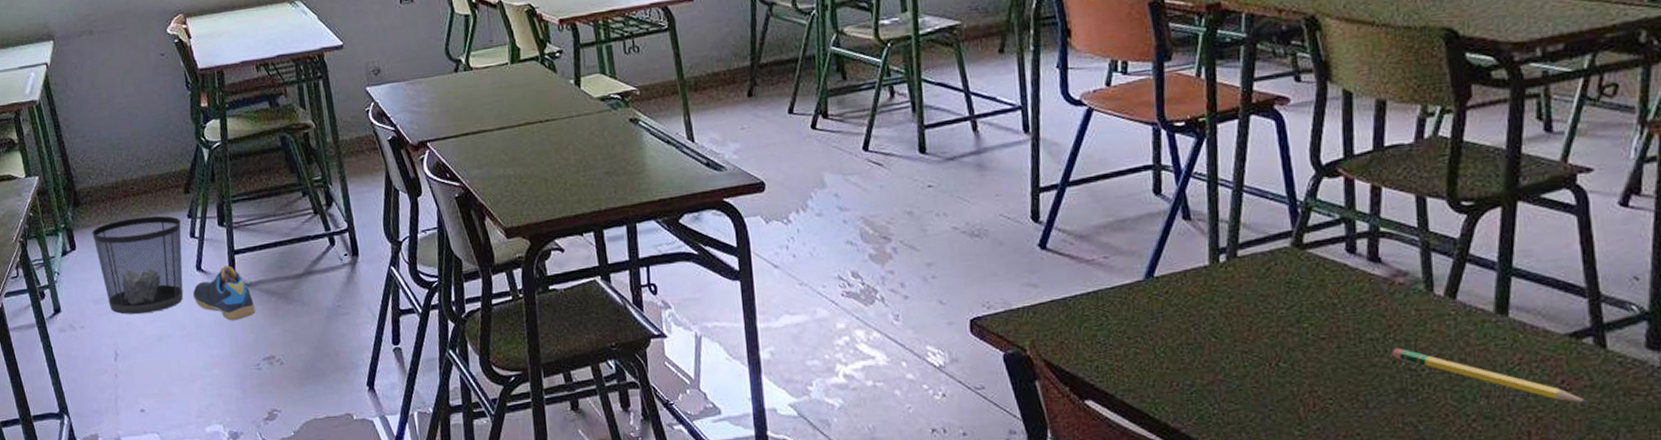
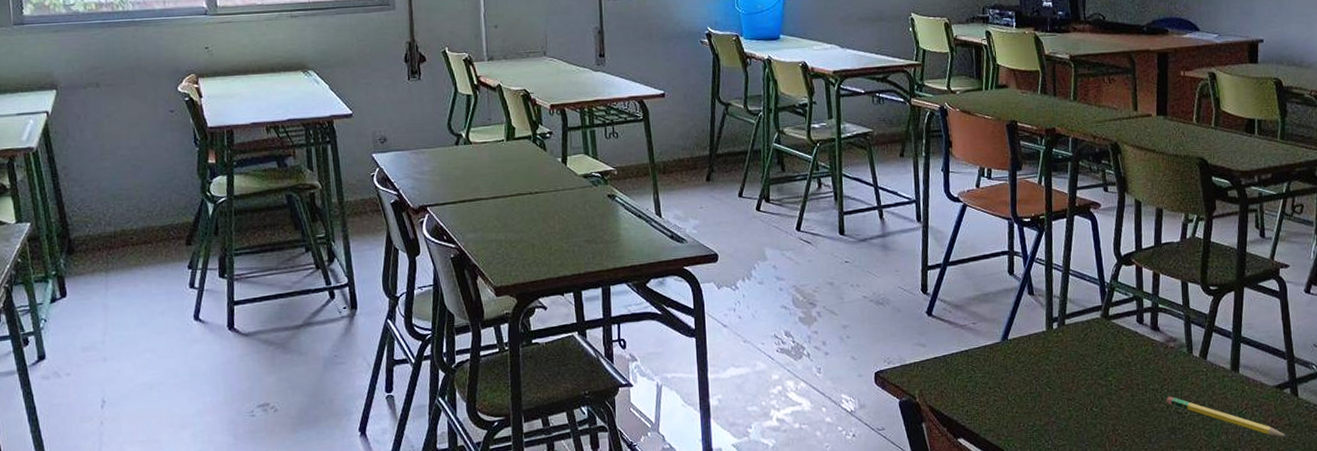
waste bin: present [92,215,184,315] -> none [85,265,181,362]
athletic shoe: present [192,265,256,321] -> none [188,316,252,369]

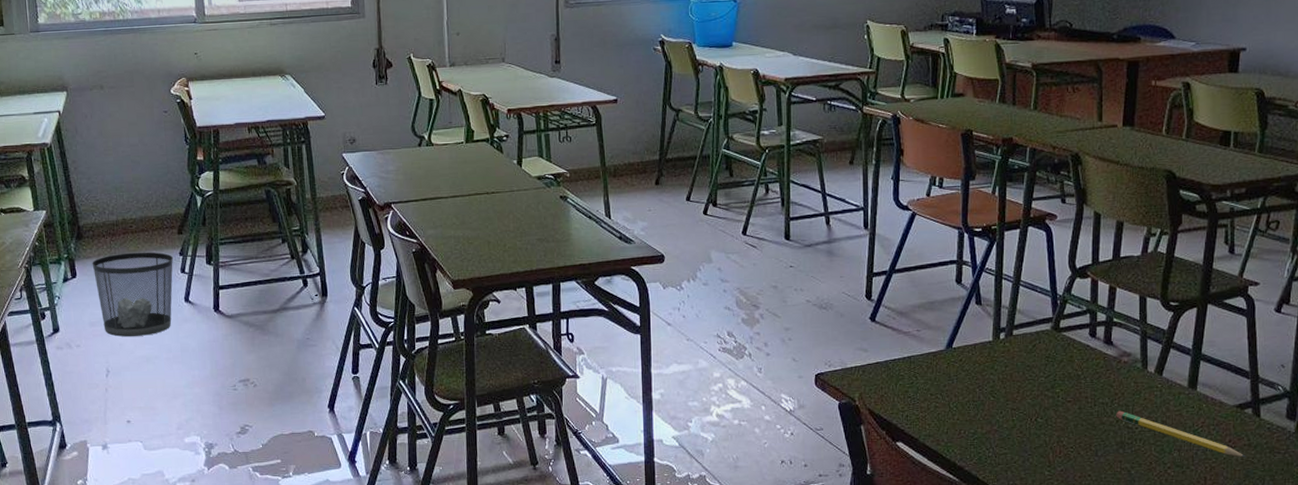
waste bin: none [85,265,181,362] -> present [92,252,174,337]

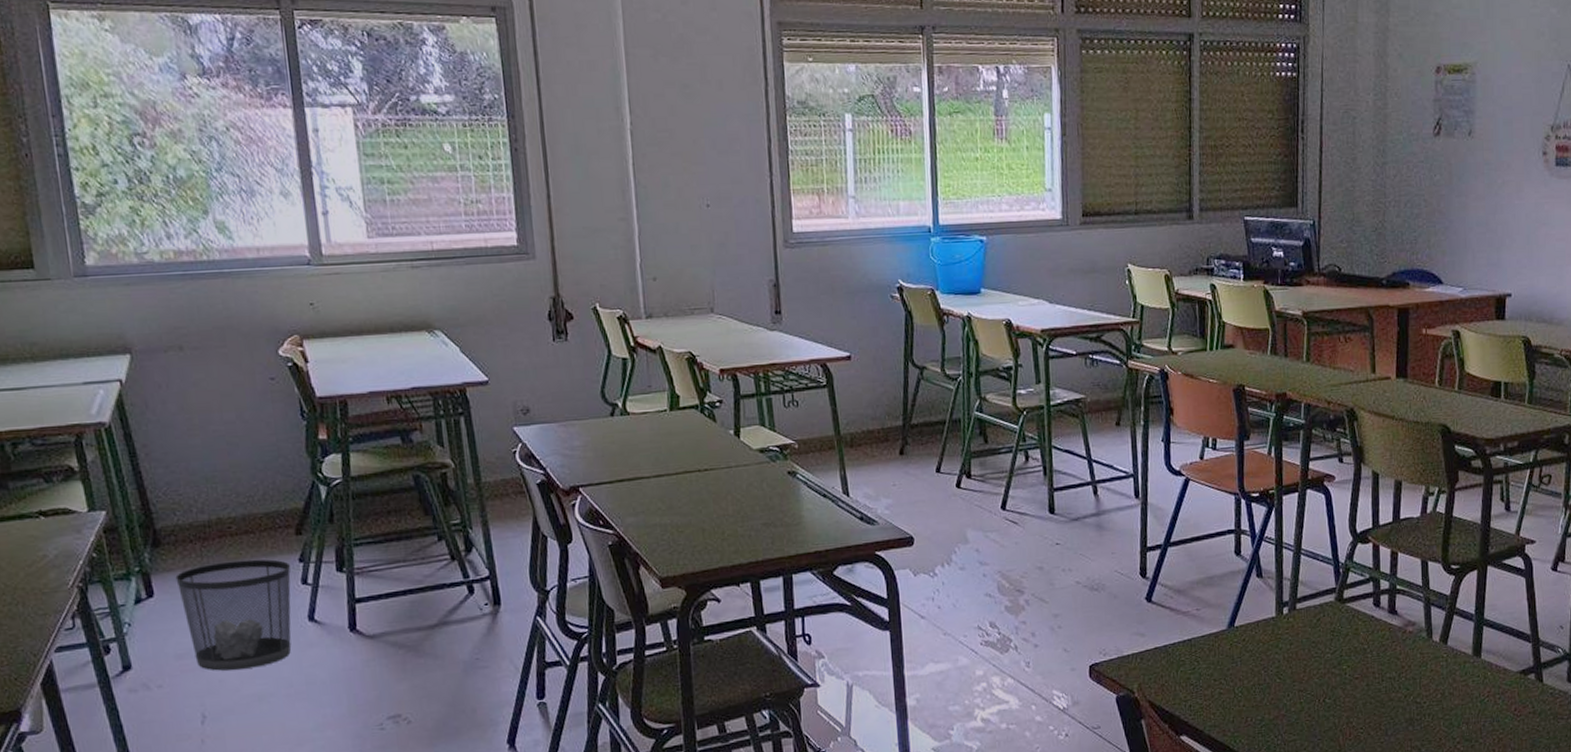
pencil: present [1116,410,1246,458] -> none [1404,684,1532,727]

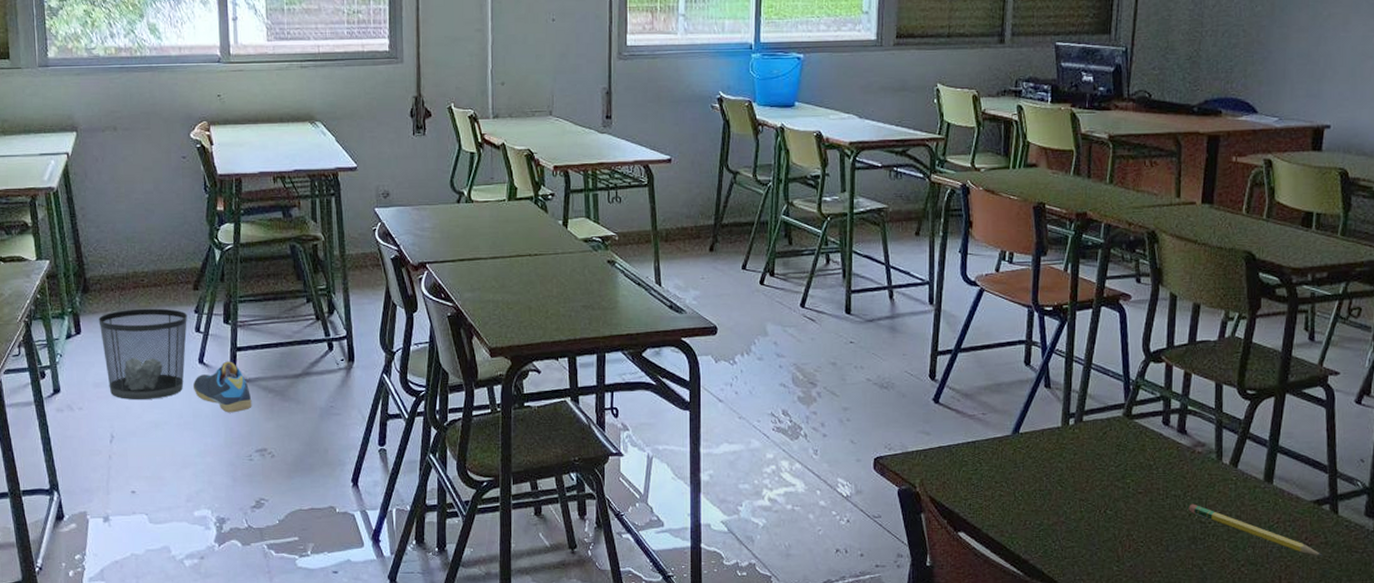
athletic shoe: none [302,615,380,677] -> present [192,361,252,413]
pencil: none [1404,684,1532,727] -> present [1188,504,1323,556]

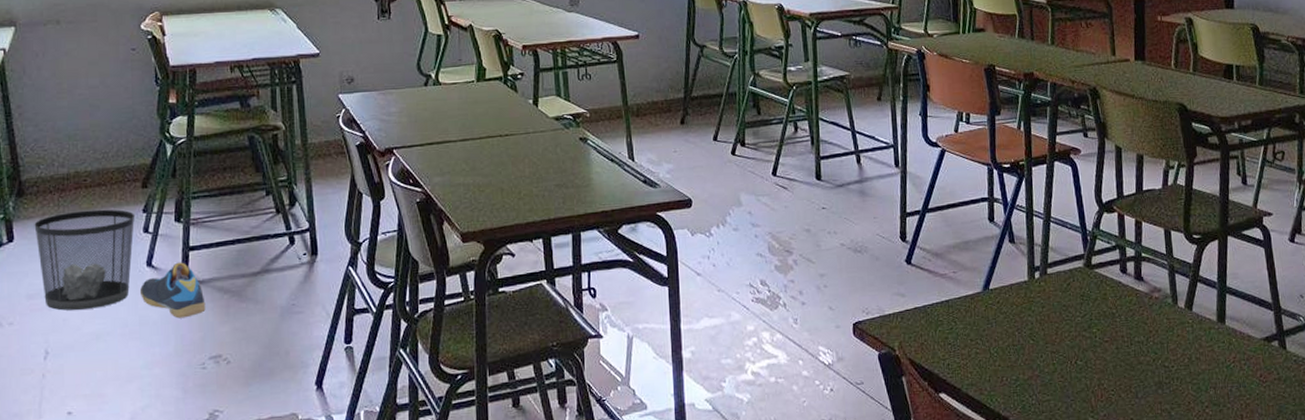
pencil: present [1188,504,1323,556] -> none [1152,349,1278,393]

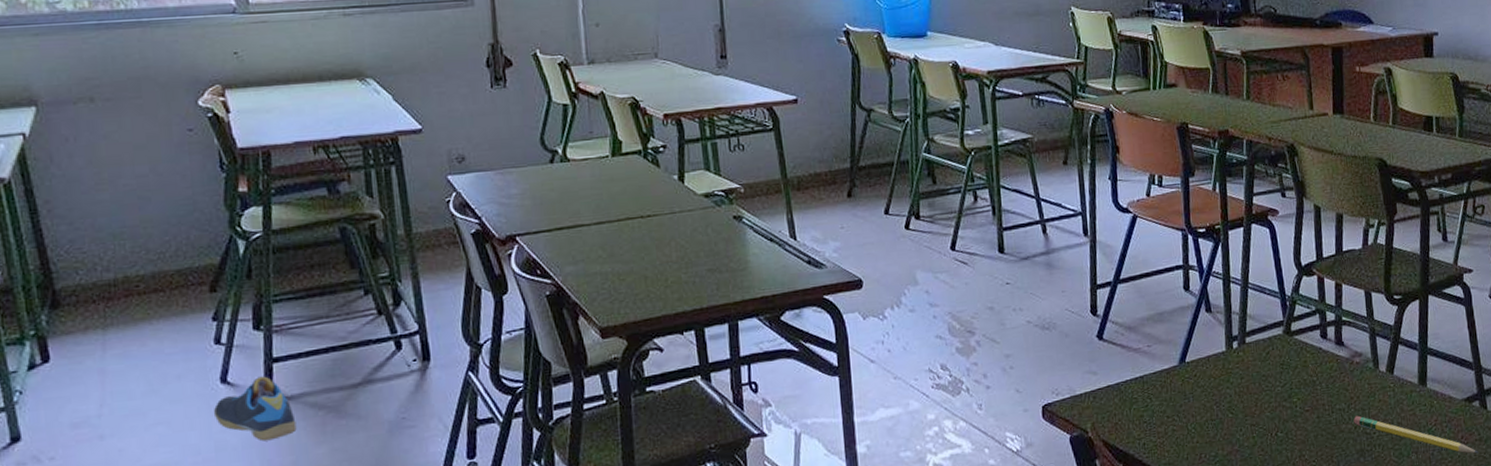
waste bin: present [34,209,136,311] -> none [75,318,204,440]
pencil: none [1152,349,1278,393] -> present [1353,415,1479,454]

